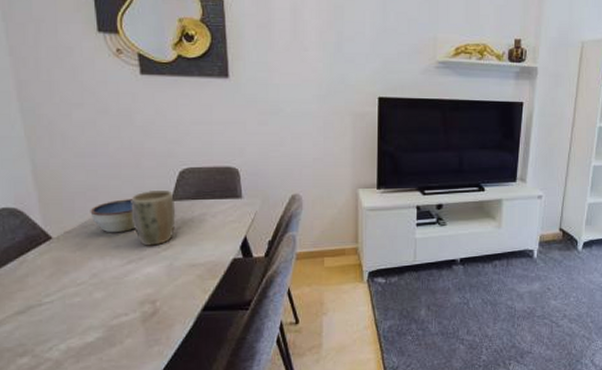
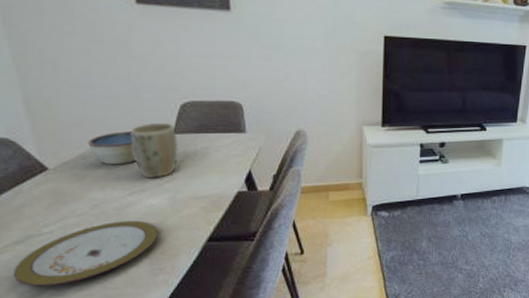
plate: none [13,289,155,359] -> present [12,220,159,287]

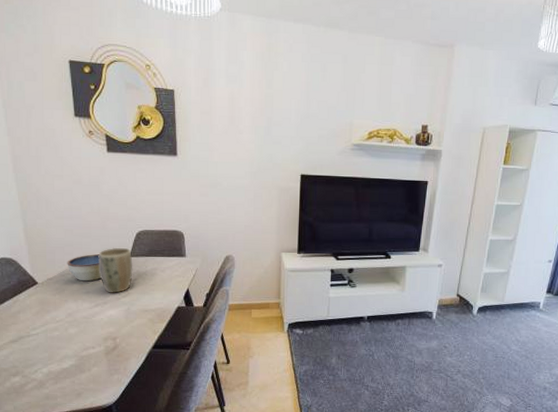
plate: present [12,220,159,287] -> none [8,327,116,379]

